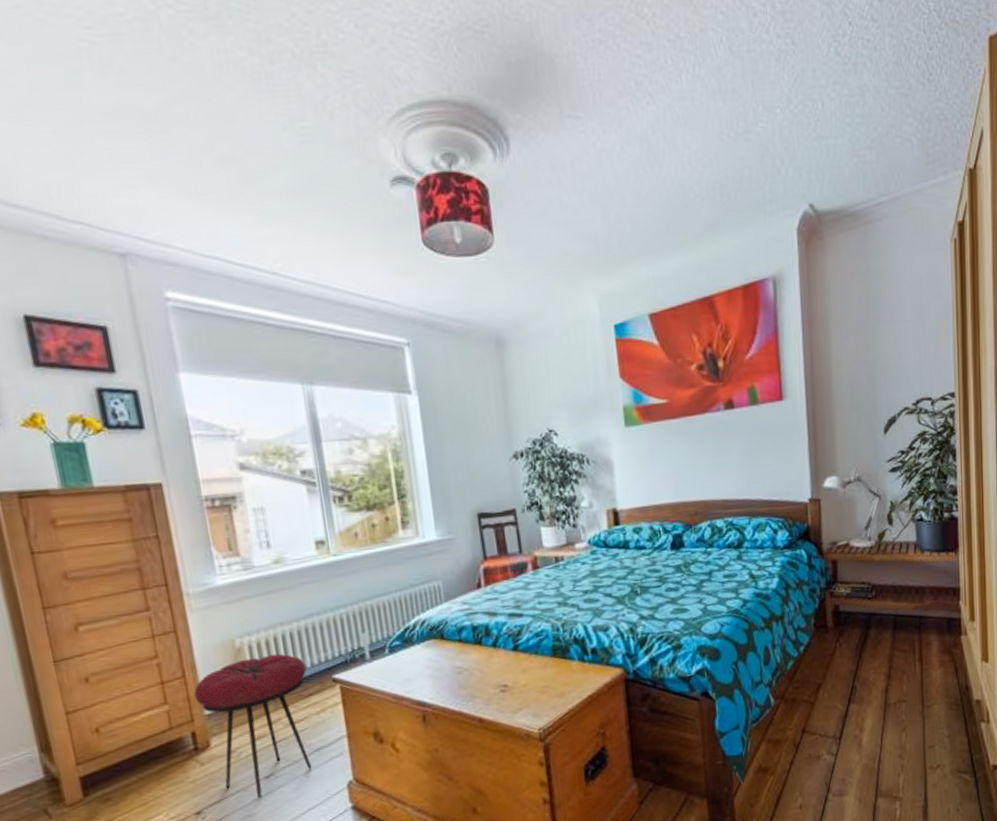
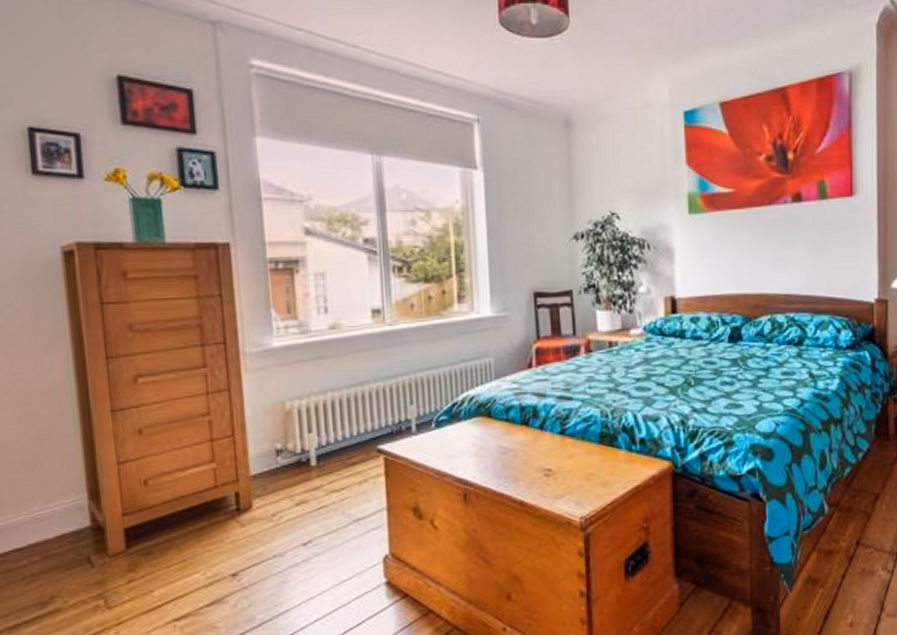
stool: present [194,653,312,799] -> none [241,419,353,566]

